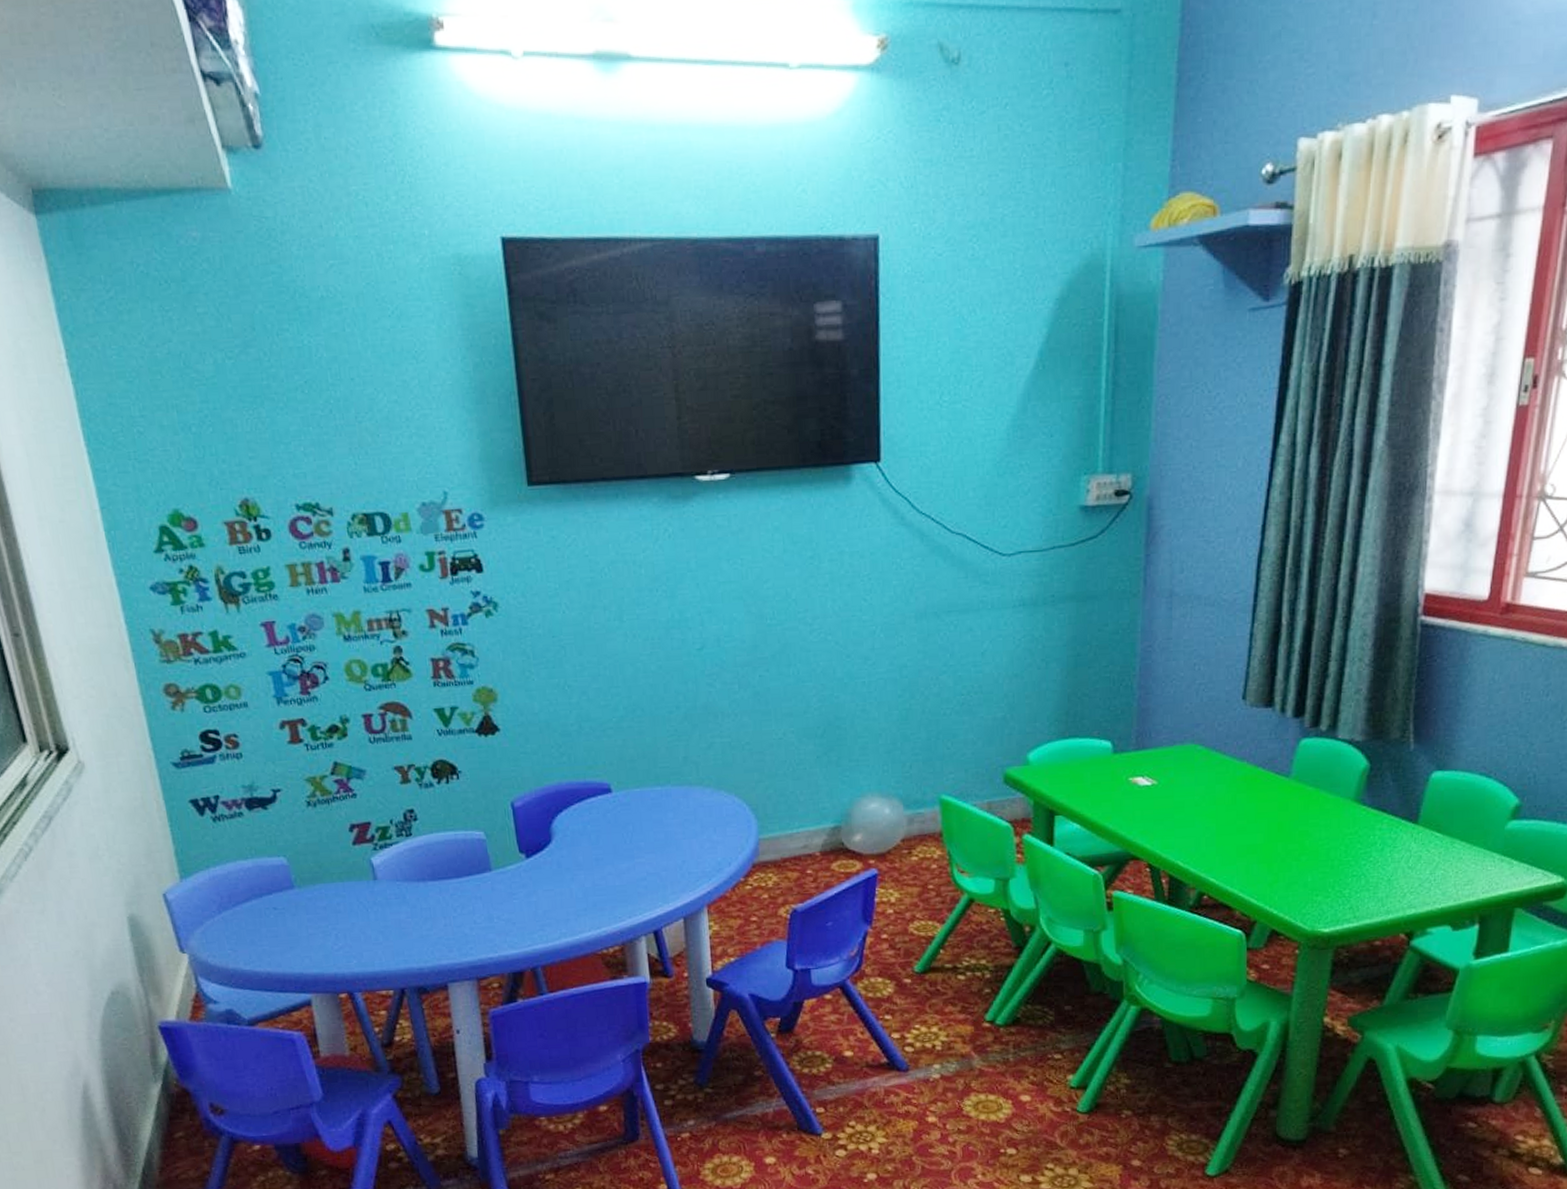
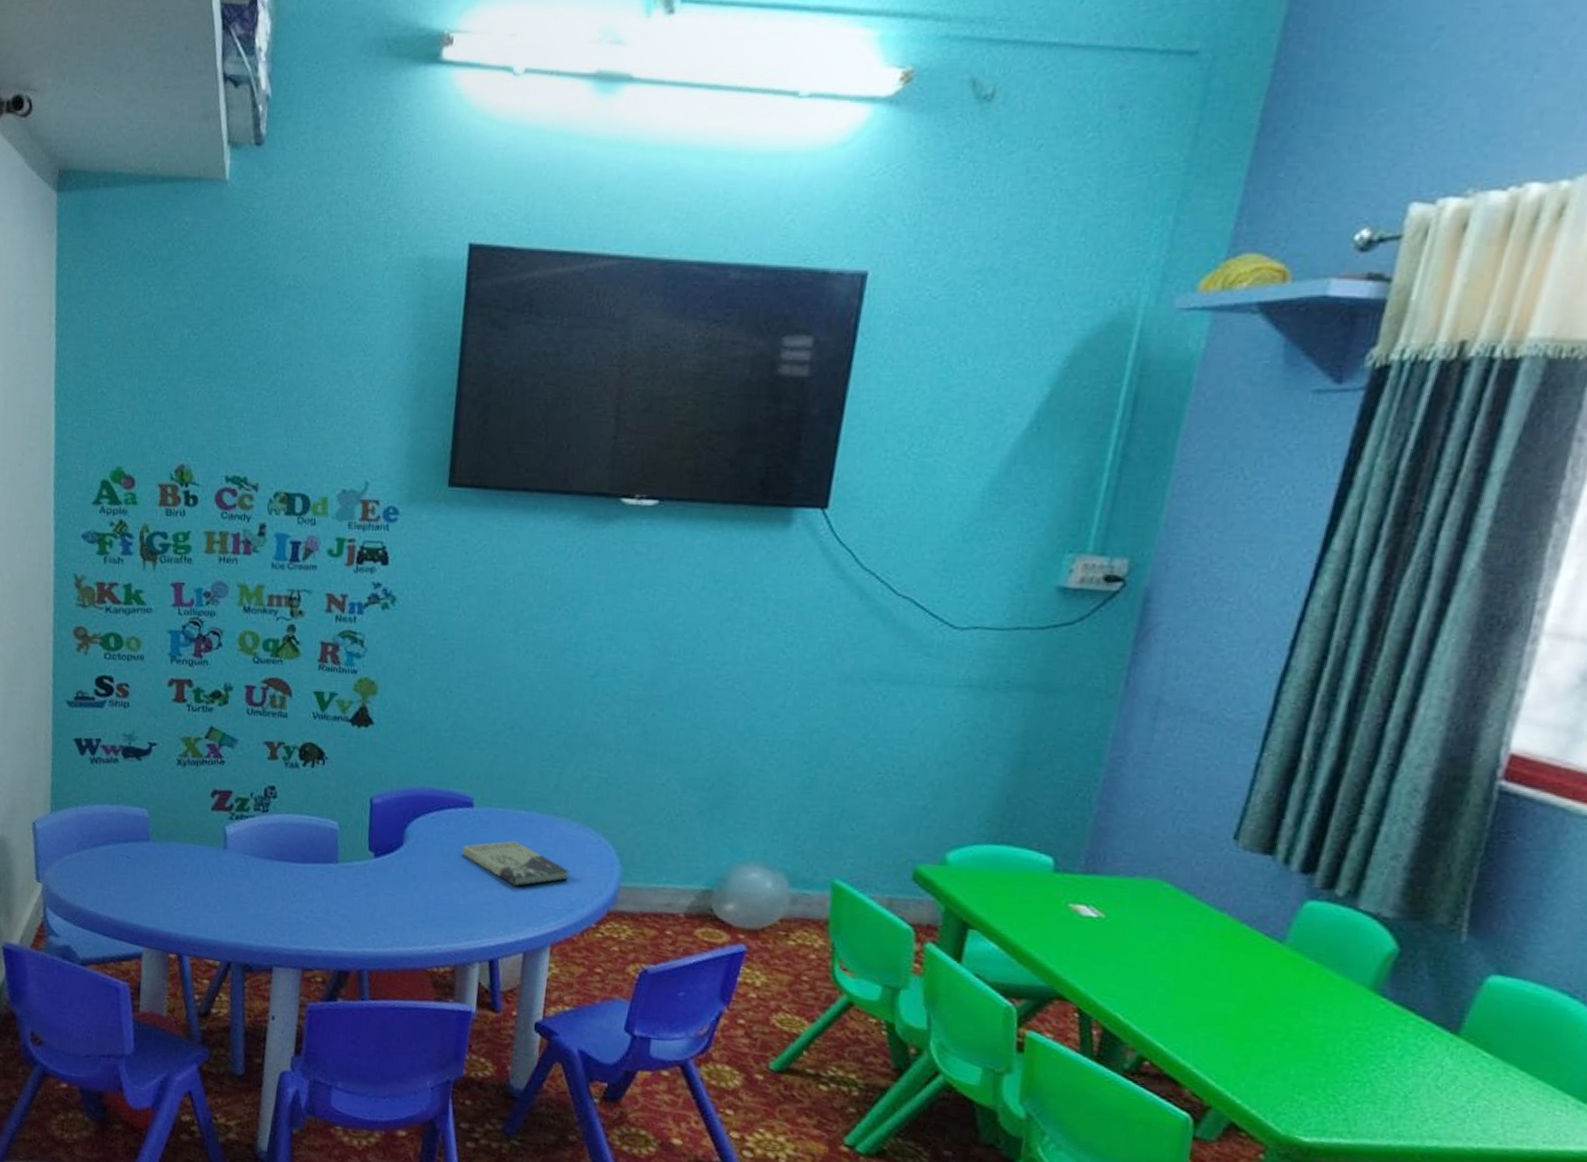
book: none [609,816,712,859] -> present [462,840,569,887]

